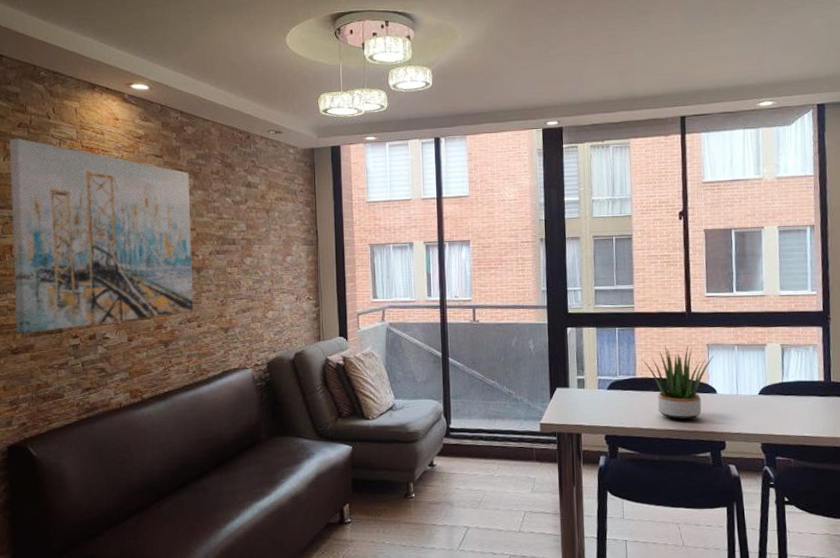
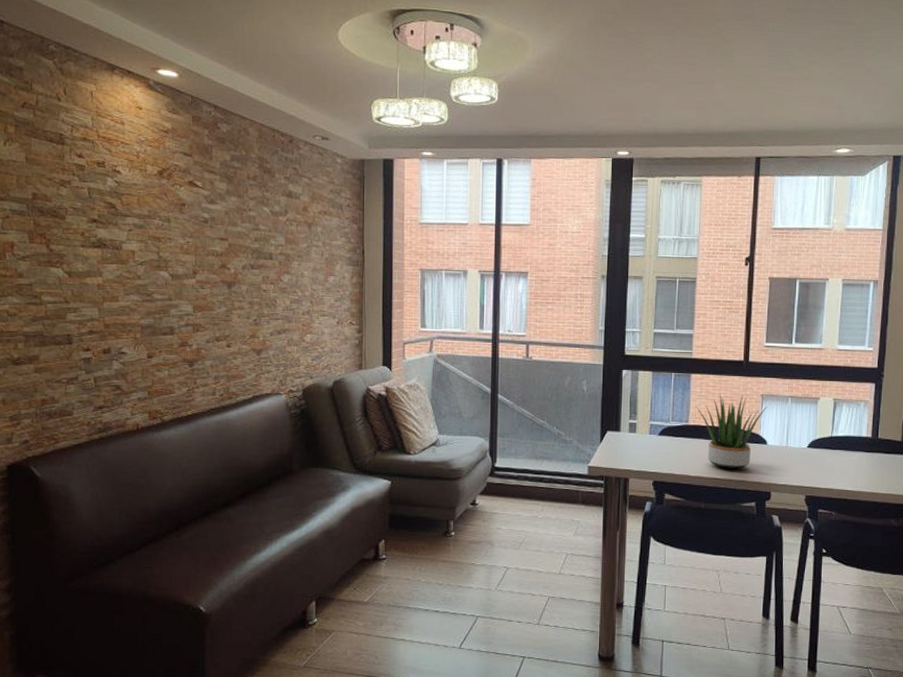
wall art: present [9,138,194,335] -> none [10,120,224,344]

